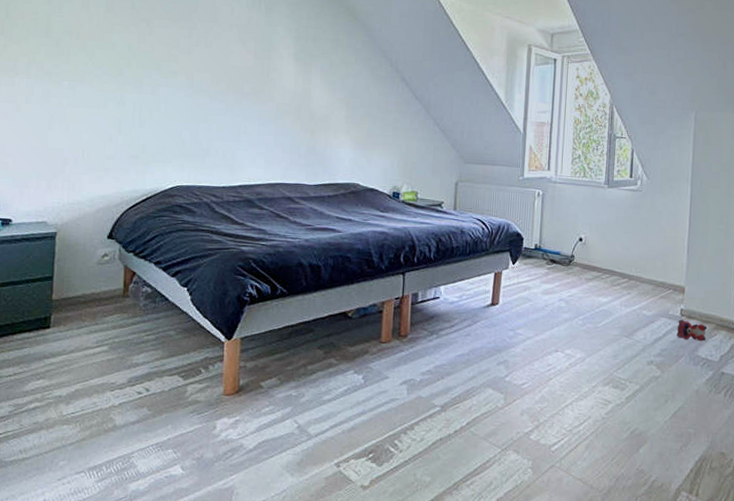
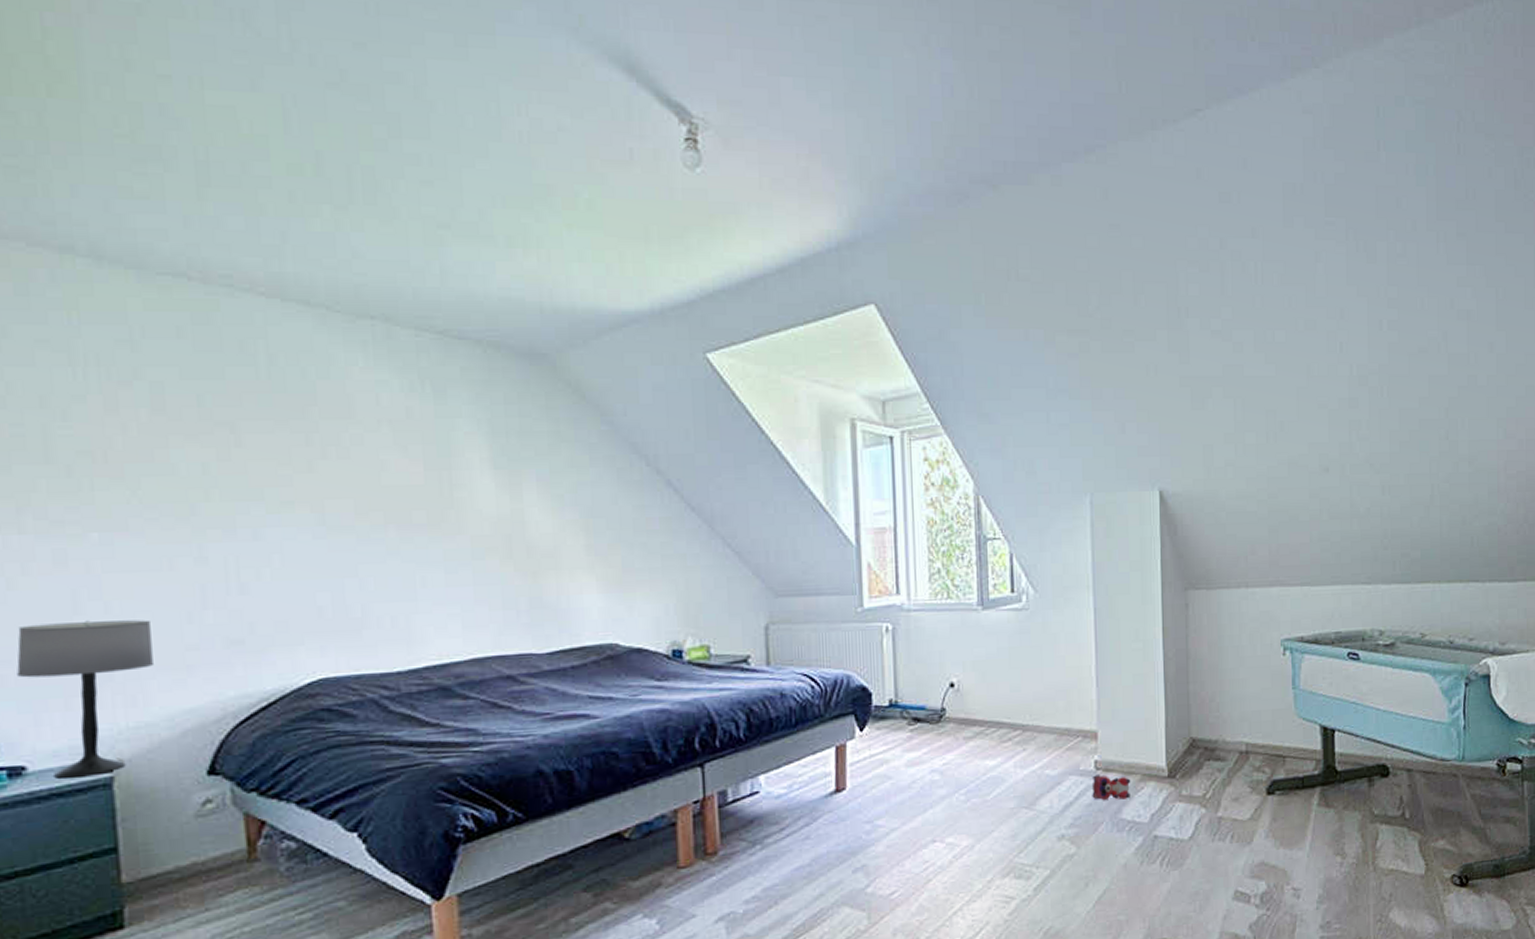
table lamp: none [15,134,89,231] -> present [17,620,153,779]

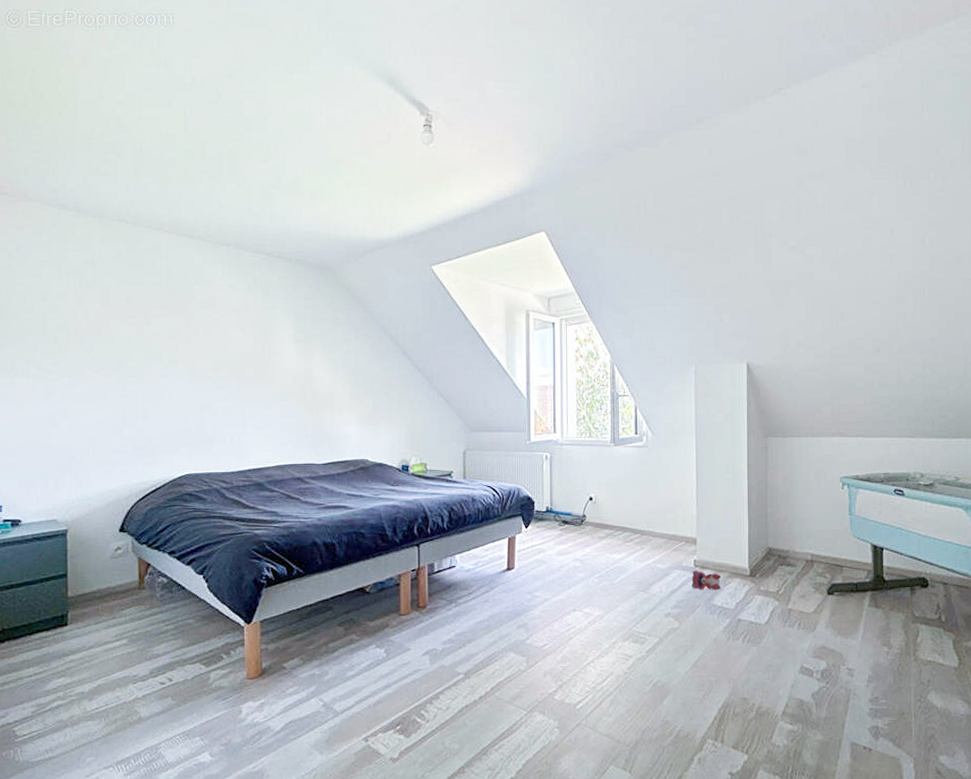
table lamp: present [17,620,153,779] -> none [20,432,93,529]

